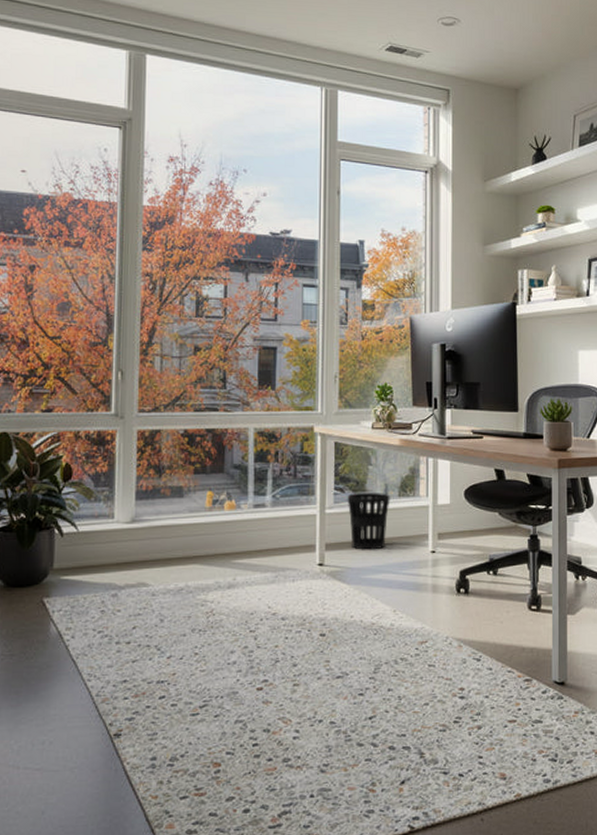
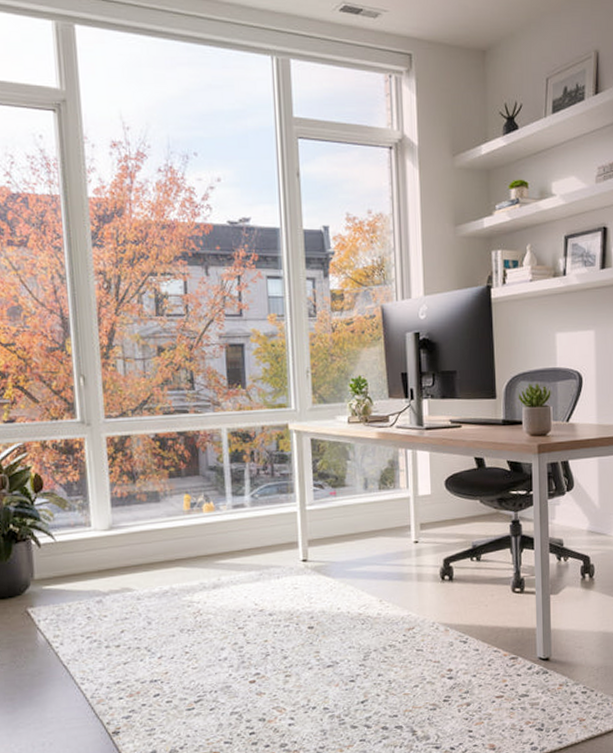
wastebasket: present [347,493,390,550] -> none [327,487,371,544]

